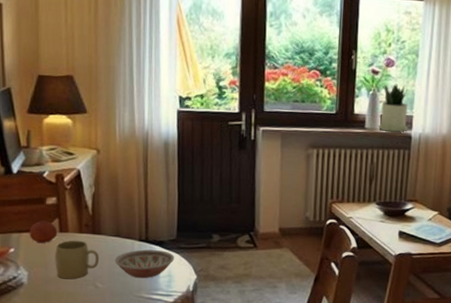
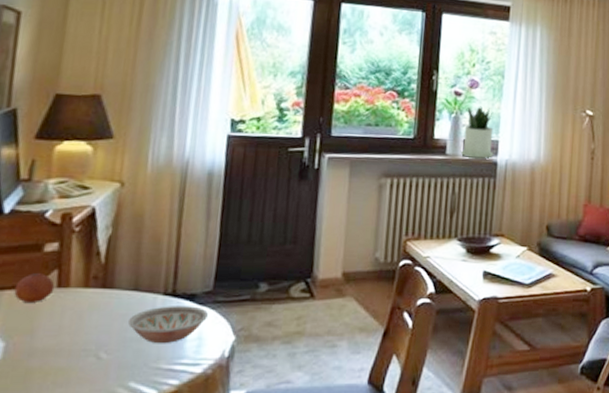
mug: present [55,240,100,280] -> none [45,297,109,350]

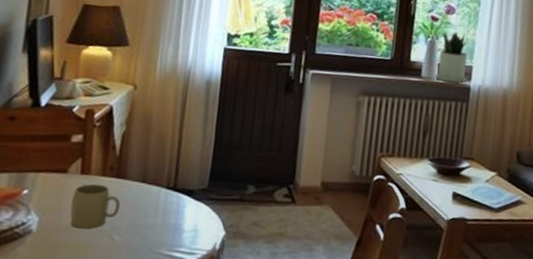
fruit: present [14,272,55,302] -> none [47,159,79,185]
mug: none [45,297,109,350] -> present [70,183,121,229]
bowl: present [127,306,209,344] -> none [136,198,204,232]

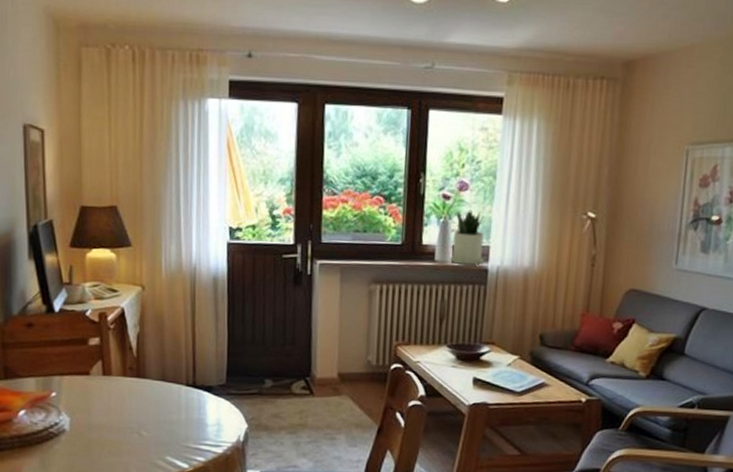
mug: present [70,183,121,229] -> none [98,384,145,427]

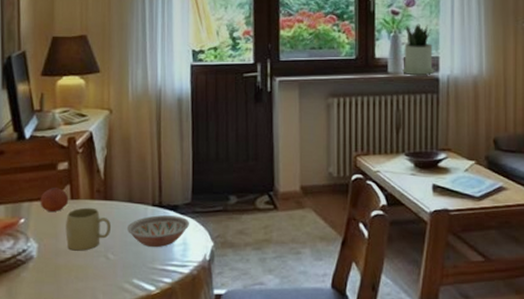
fruit: none [71,362,101,387] -> present [40,187,69,212]
mug: none [98,384,145,427] -> present [65,207,112,251]
bowl: none [160,395,224,427] -> present [126,215,190,248]

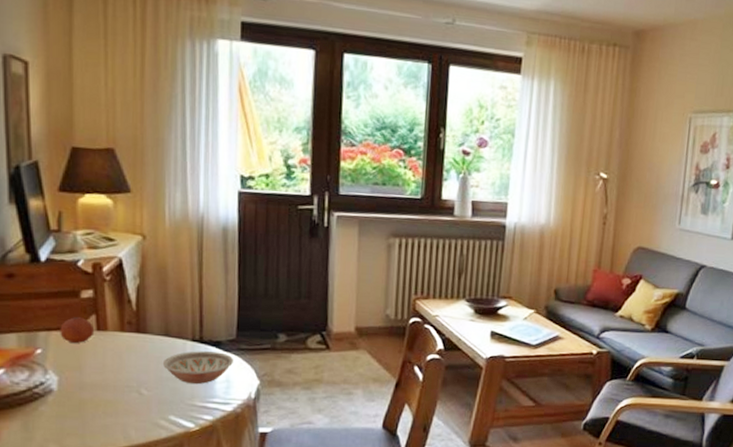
mug: present [65,207,112,251] -> none [91,339,145,386]
planter: present [401,24,435,75] -> none [468,166,503,221]

